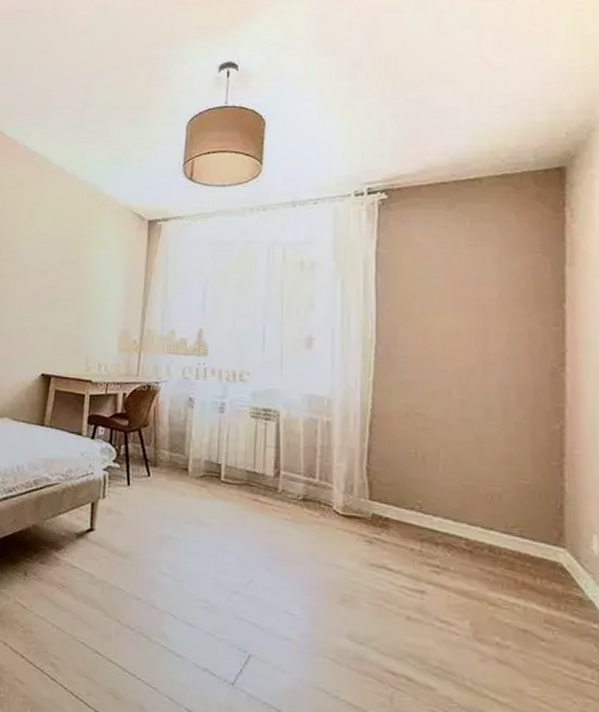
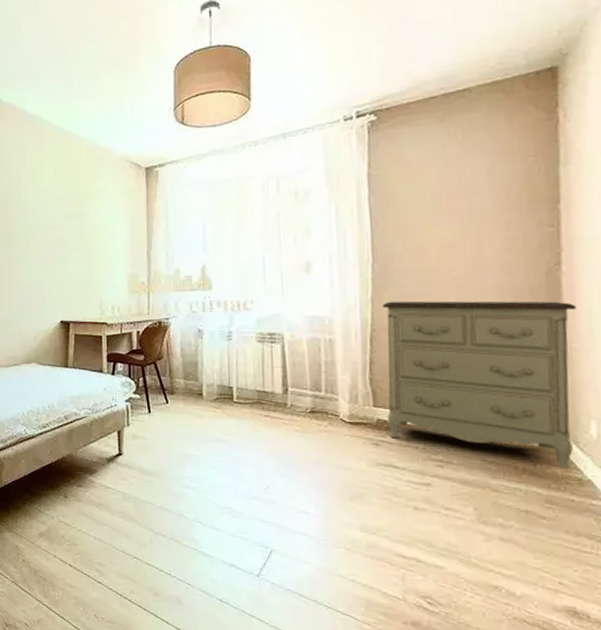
dresser: none [383,387,581,588] -> present [382,300,577,470]

